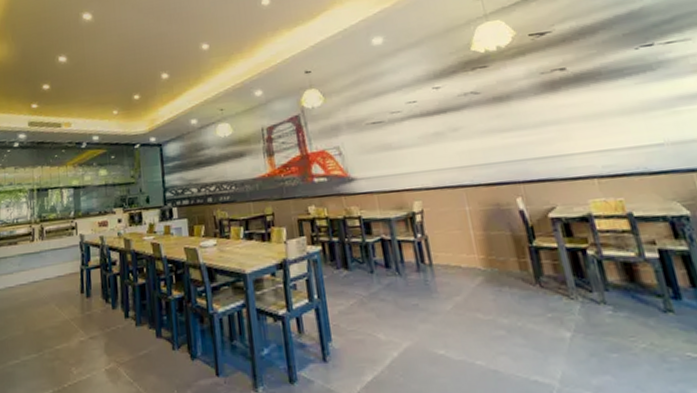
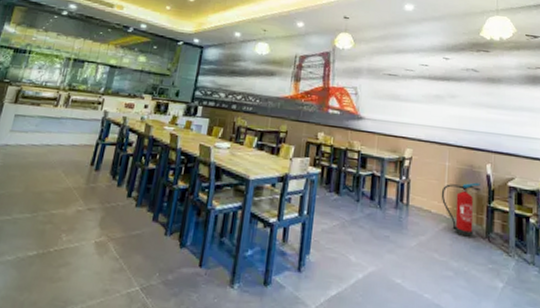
fire extinguisher: none [467,222,519,289] -> present [441,182,480,239]

